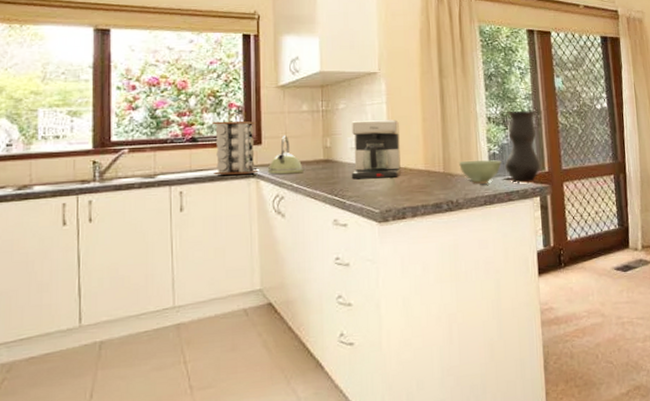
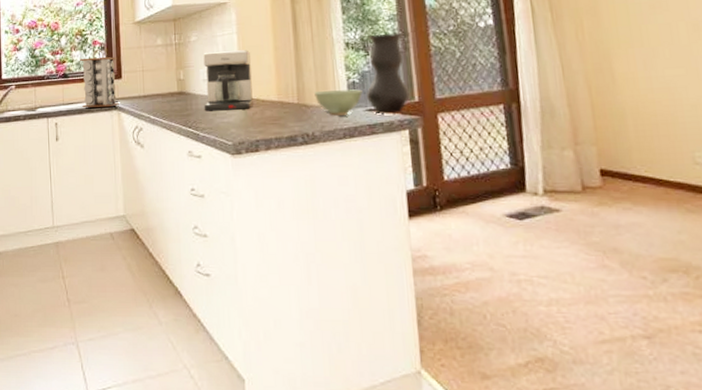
kettle: present [267,135,305,176] -> none [127,69,161,108]

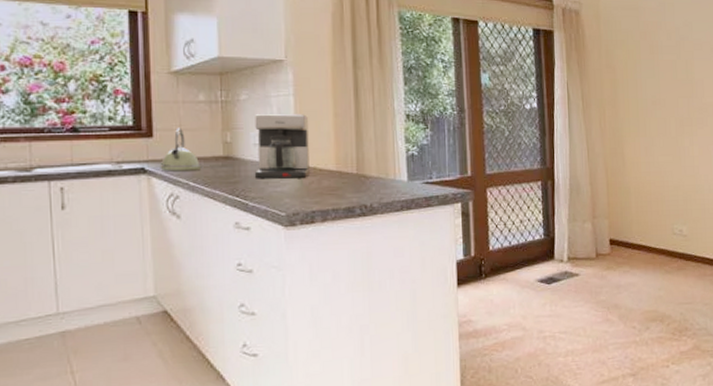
spice rack: present [80,49,119,109] -> none [95,100,149,172]
kettle: none [127,69,161,108] -> present [160,128,202,173]
bowl: present [314,89,363,116] -> none [374,162,421,188]
vase: present [367,33,410,114] -> none [424,109,463,187]

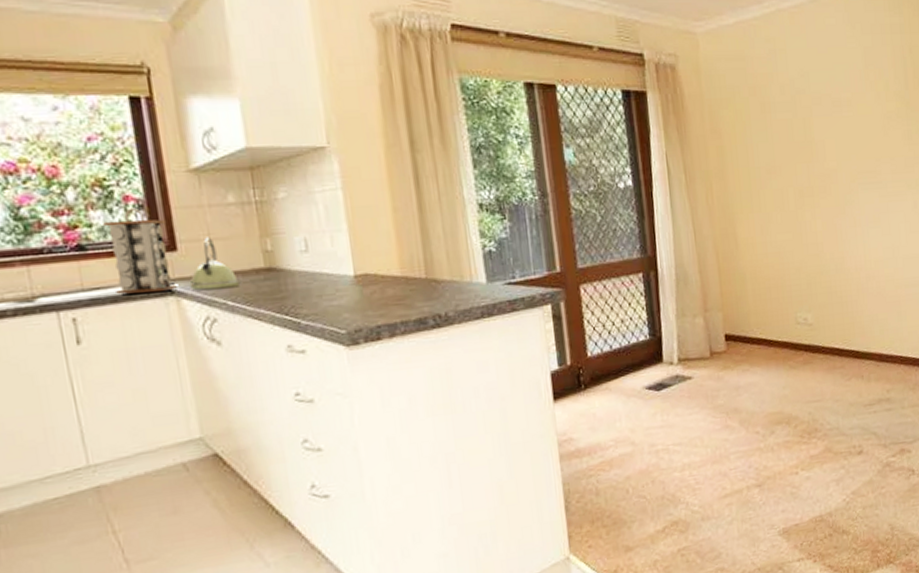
spice rack: none [95,100,149,172] -> present [103,207,177,296]
coffee maker: present [254,113,310,180] -> none [298,211,370,293]

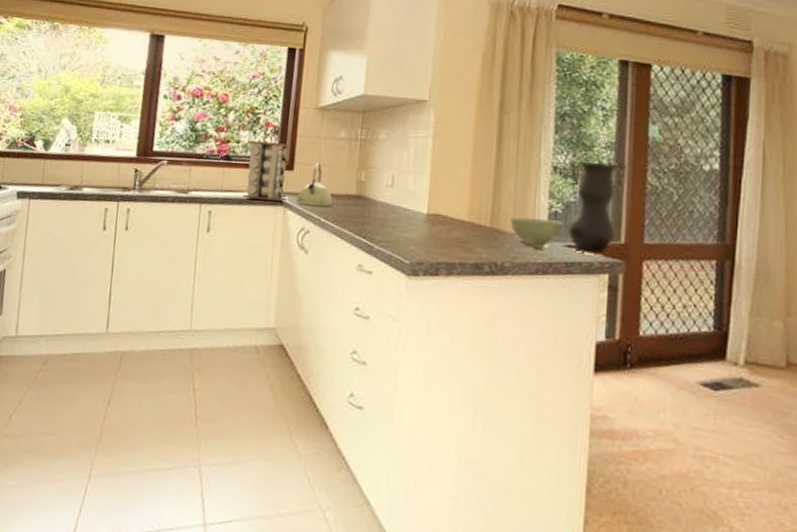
bowl: none [445,259,501,292] -> present [510,217,564,248]
vase: none [503,193,551,288] -> present [568,162,620,255]

